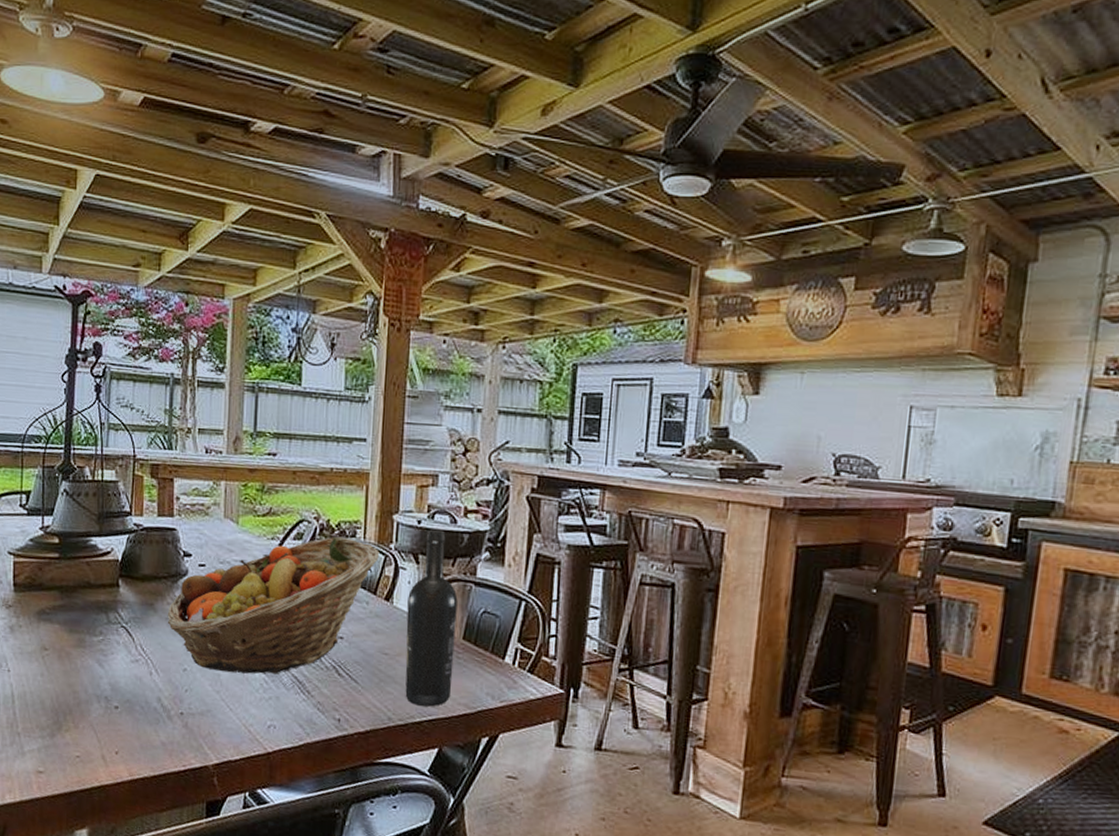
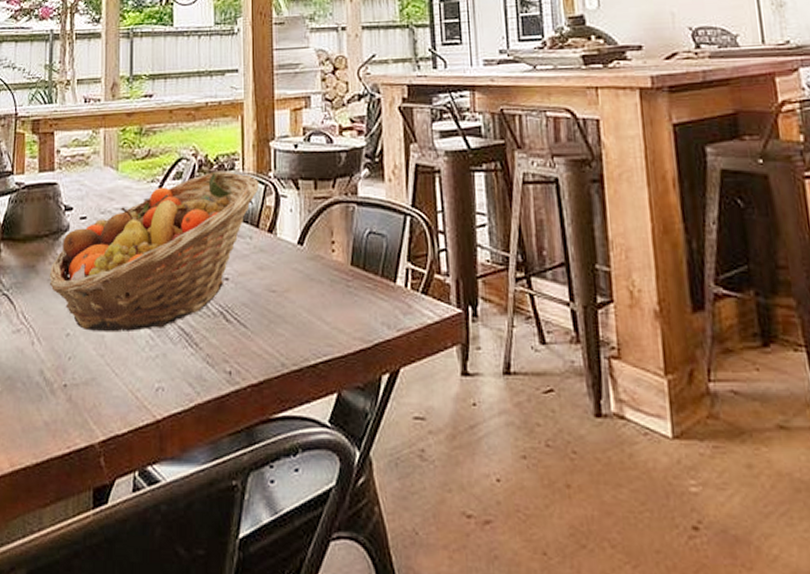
wine bottle: present [405,529,458,707] -> none [291,151,345,346]

